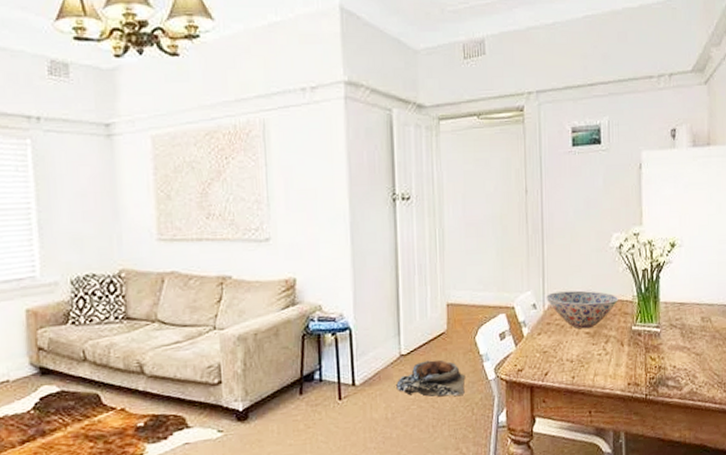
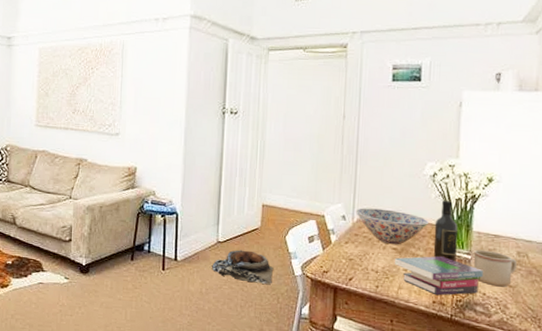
books: none [588,333,672,377] -> present [394,256,483,296]
wine bottle: none [624,273,647,337] -> present [433,200,458,261]
mug: none [662,320,702,357] -> present [473,249,517,287]

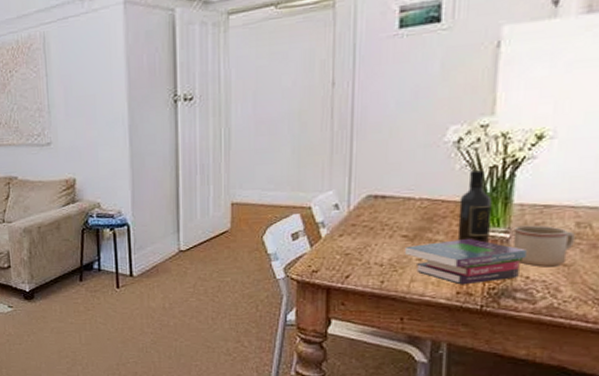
dog bed: present [211,250,274,284] -> none [173,257,250,292]
bowl: present [356,208,430,245] -> none [352,190,452,232]

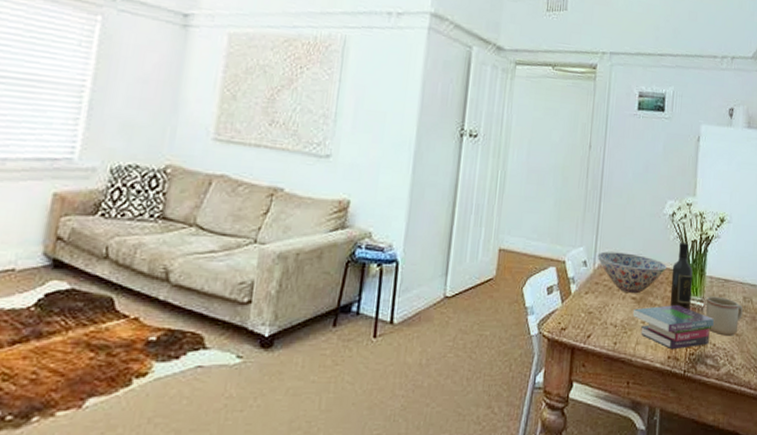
bowl: none [352,190,452,232] -> present [597,251,668,294]

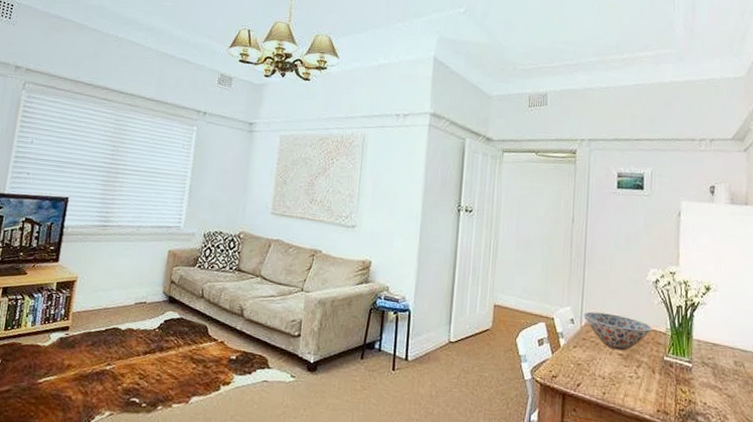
books: present [632,304,714,350] -> none [620,363,703,404]
wine bottle: present [670,243,693,310] -> none [657,307,679,369]
mug: present [705,296,743,336] -> none [694,358,734,397]

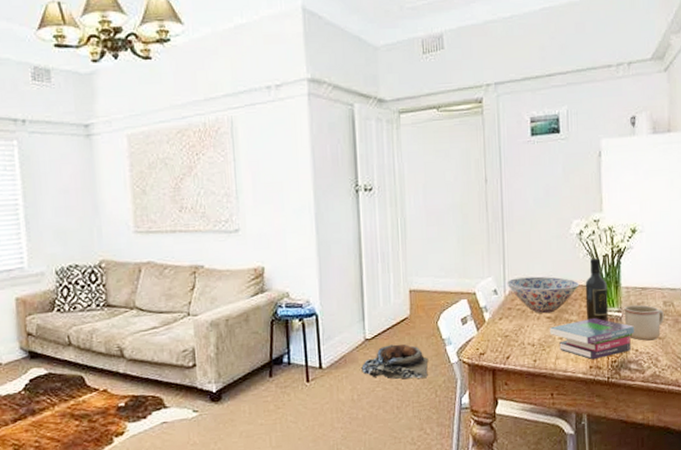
dog bed: none [441,351,504,388] -> present [360,344,429,379]
books: none [620,363,703,404] -> present [549,317,634,360]
wine bottle: none [657,307,679,369] -> present [585,258,608,322]
mug: none [694,358,734,397] -> present [624,304,664,341]

